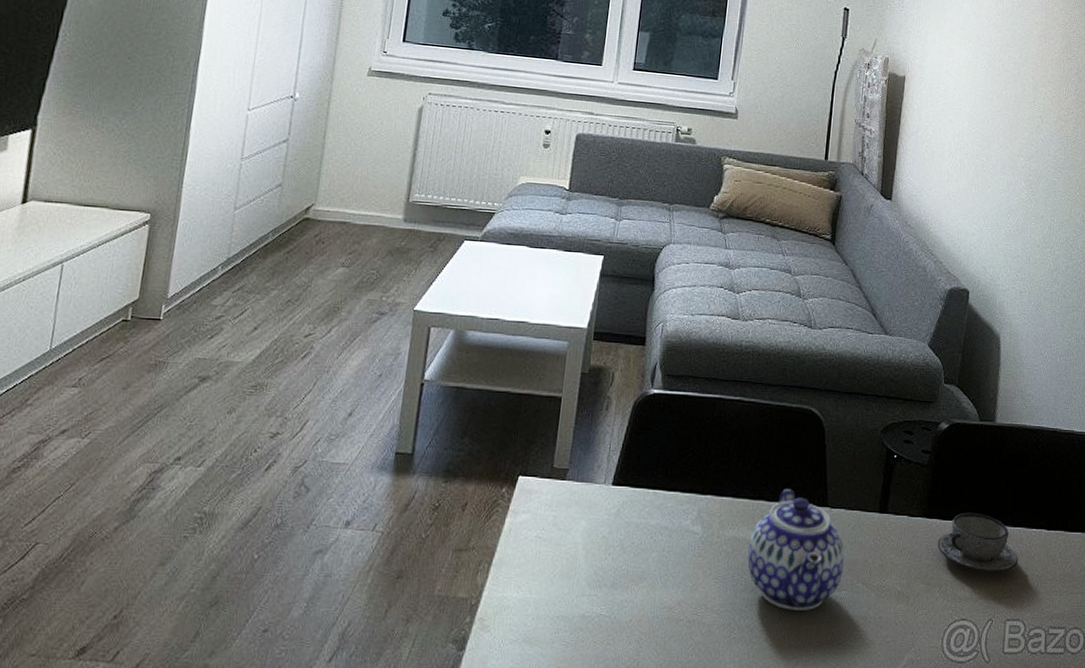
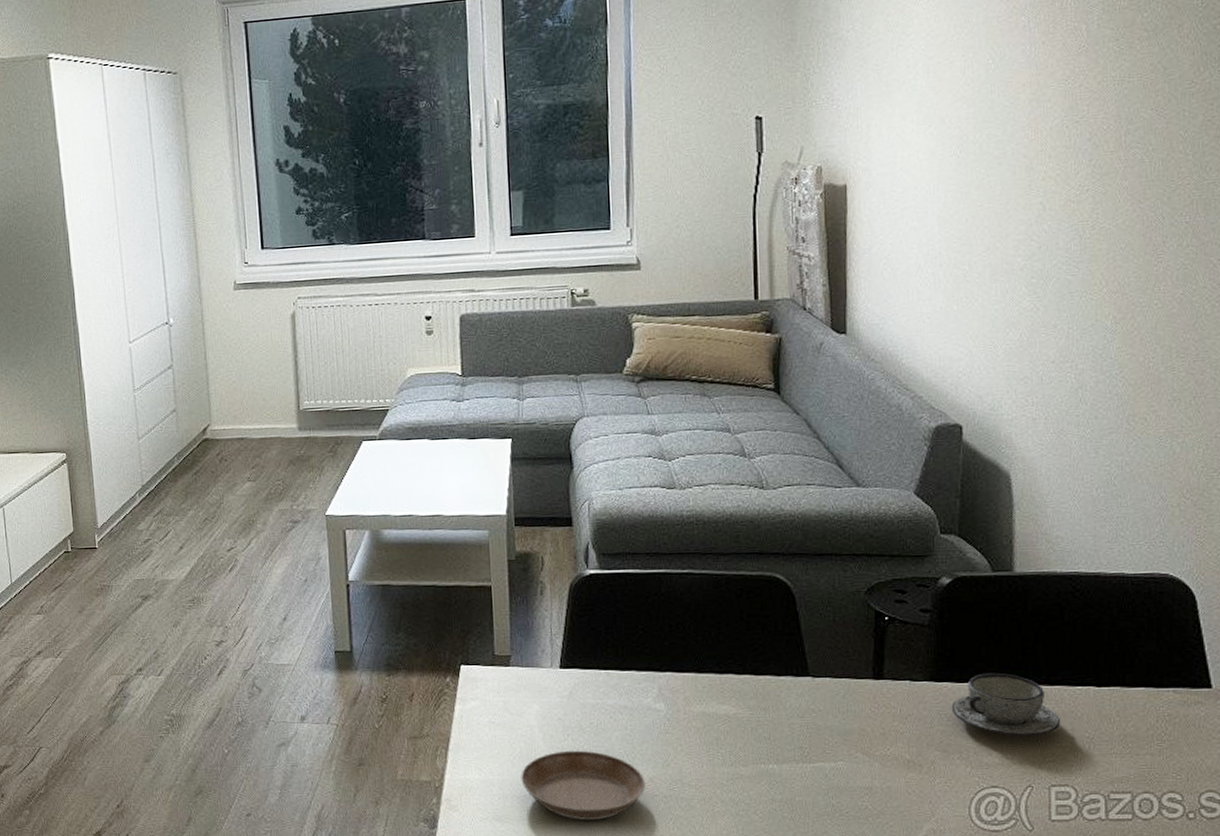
saucer: none [557,570,673,644] -> present [521,750,646,820]
teapot: present [747,489,845,610] -> none [721,660,837,783]

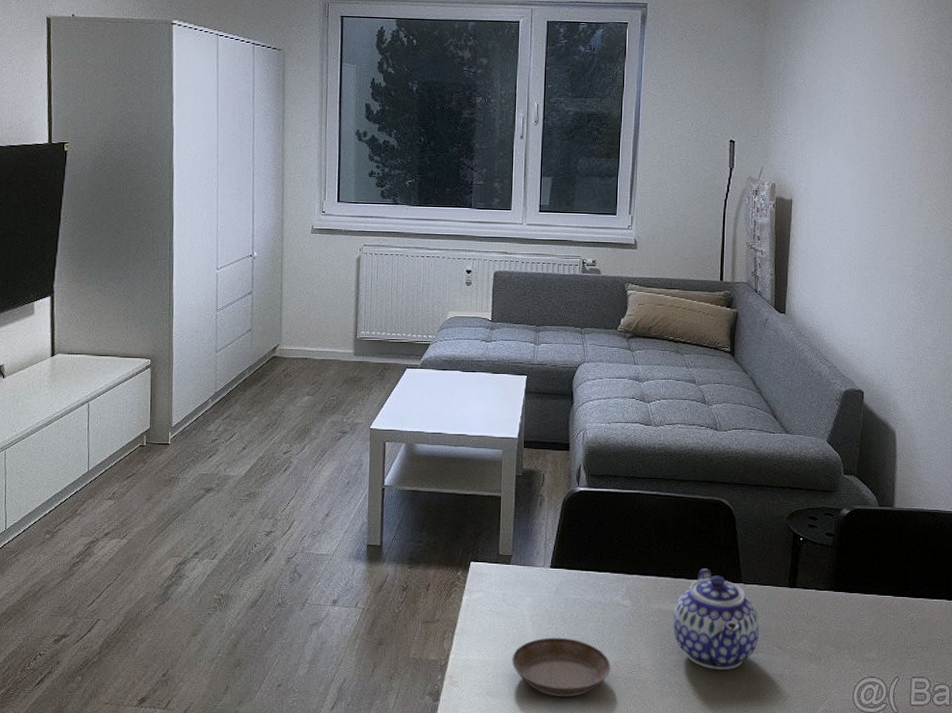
teapot: none [721,660,837,783] -> present [673,568,760,669]
teacup: present [951,673,1061,736] -> none [844,586,922,637]

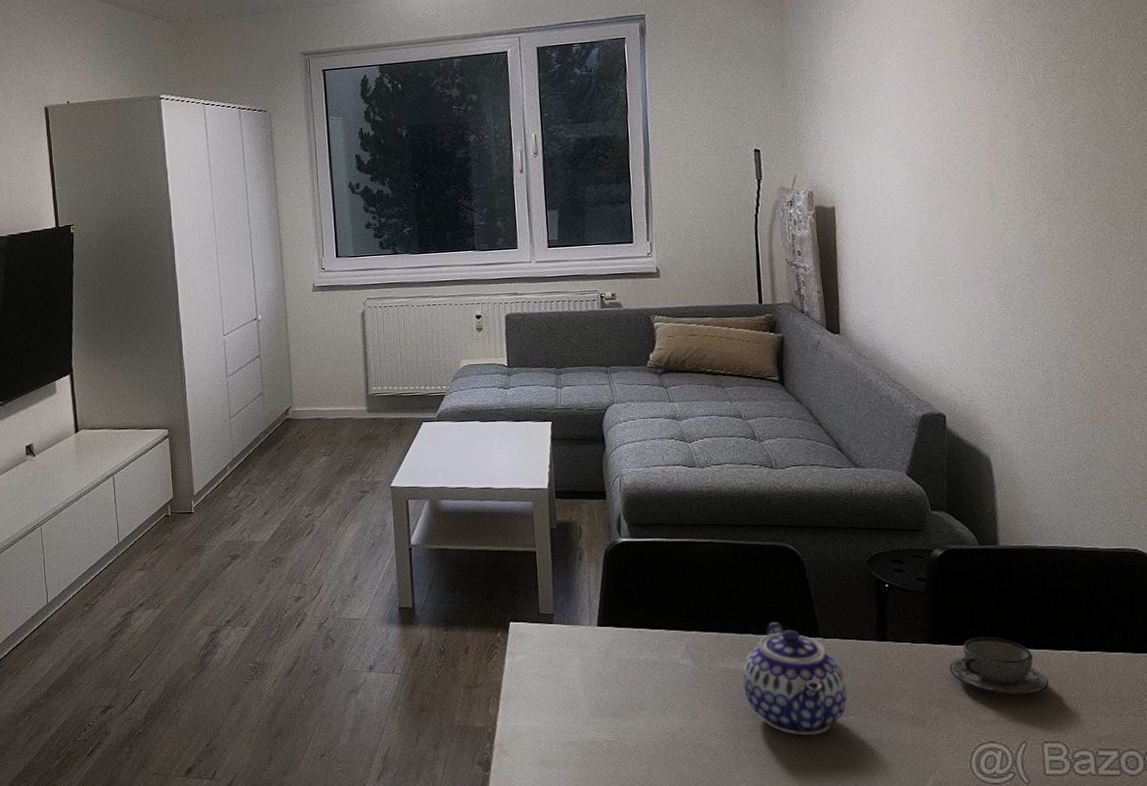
saucer: present [512,637,611,697] -> none [564,701,677,766]
teacup: none [844,586,922,637] -> present [949,637,1049,696]

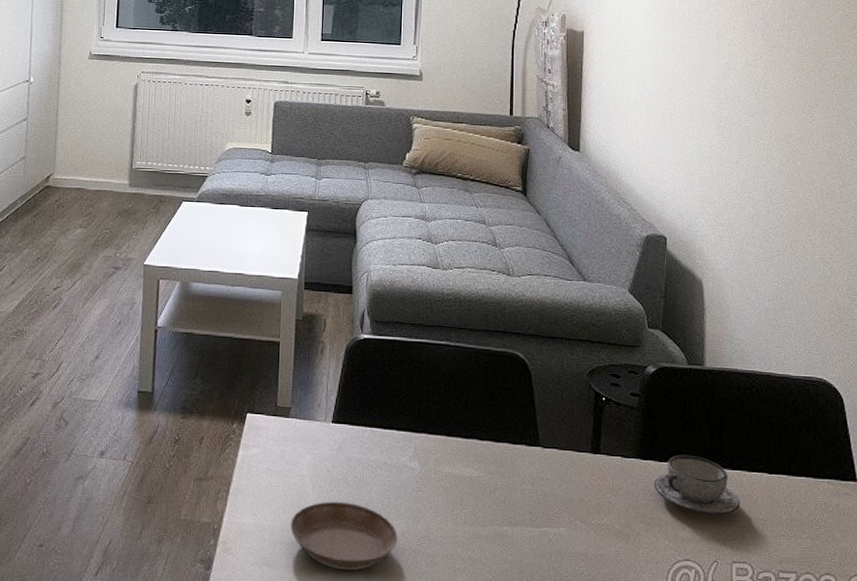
saucer: none [564,701,677,766] -> present [290,501,398,571]
teapot: present [743,622,848,735] -> none [465,429,561,545]

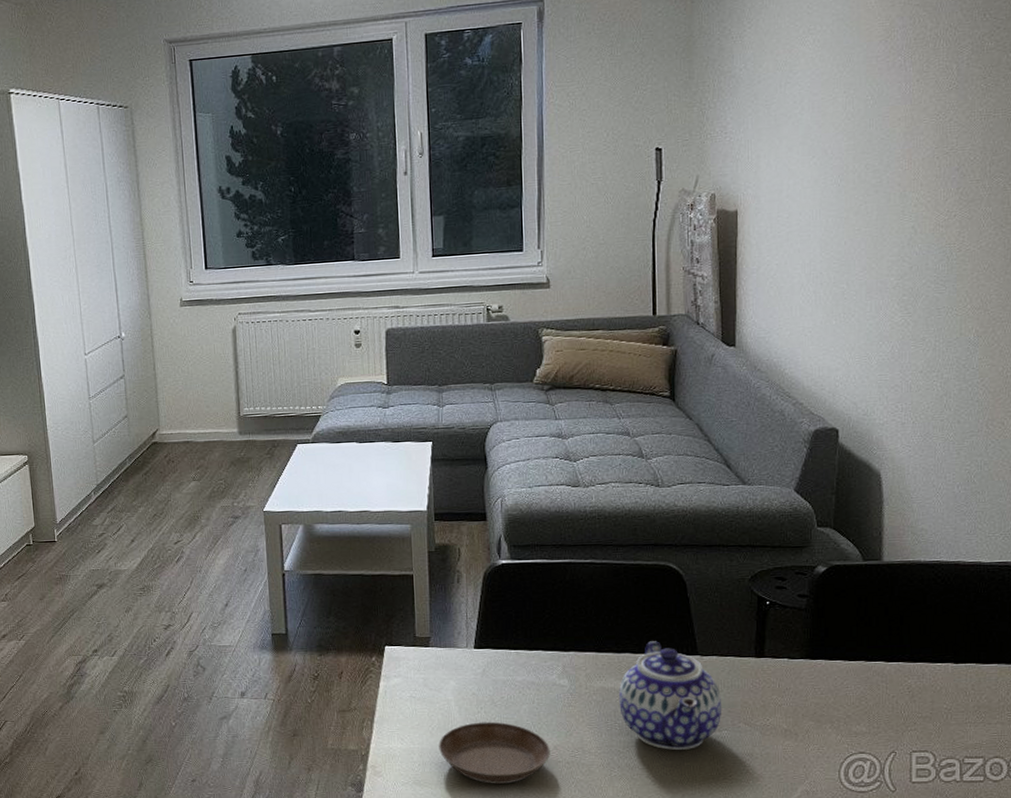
teapot: none [465,429,561,545] -> present [619,641,722,750]
teacup: present [654,454,741,515] -> none [824,651,922,708]

